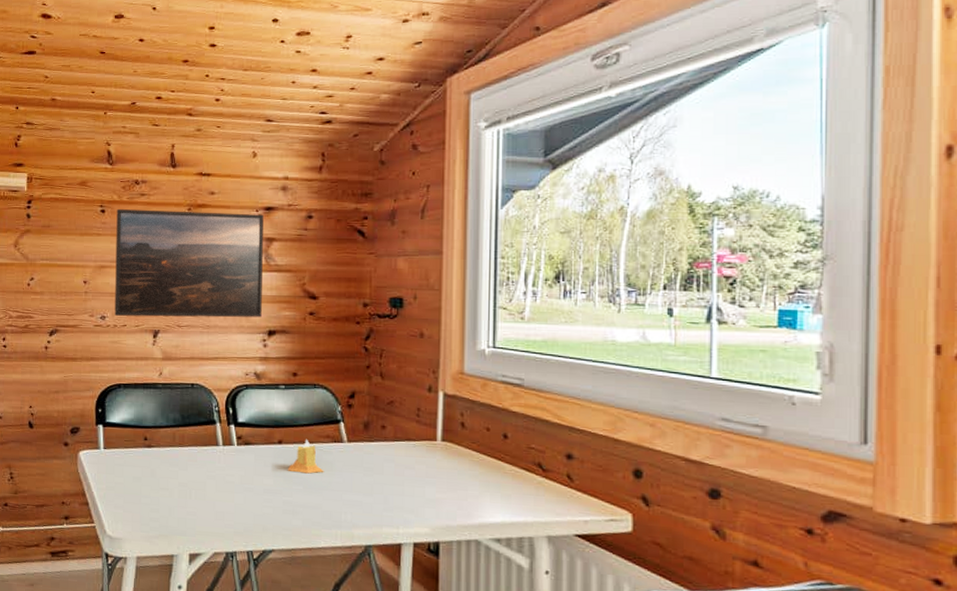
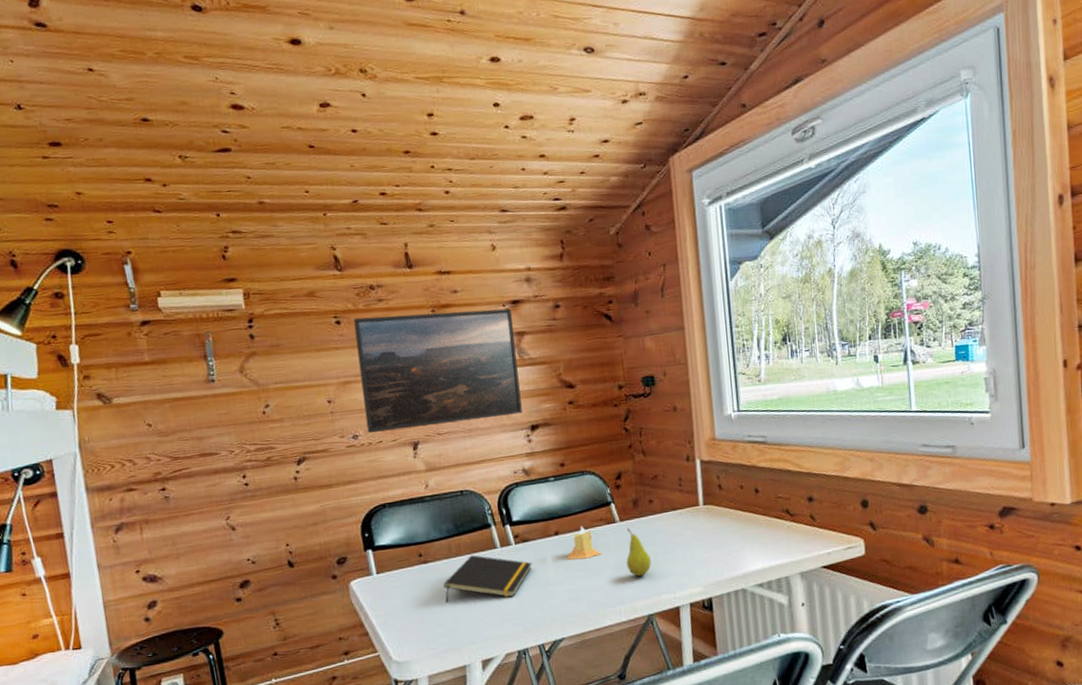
notepad: none [163,448,252,498] -> present [444,555,532,602]
fruit: none [349,450,376,504] -> present [626,528,651,577]

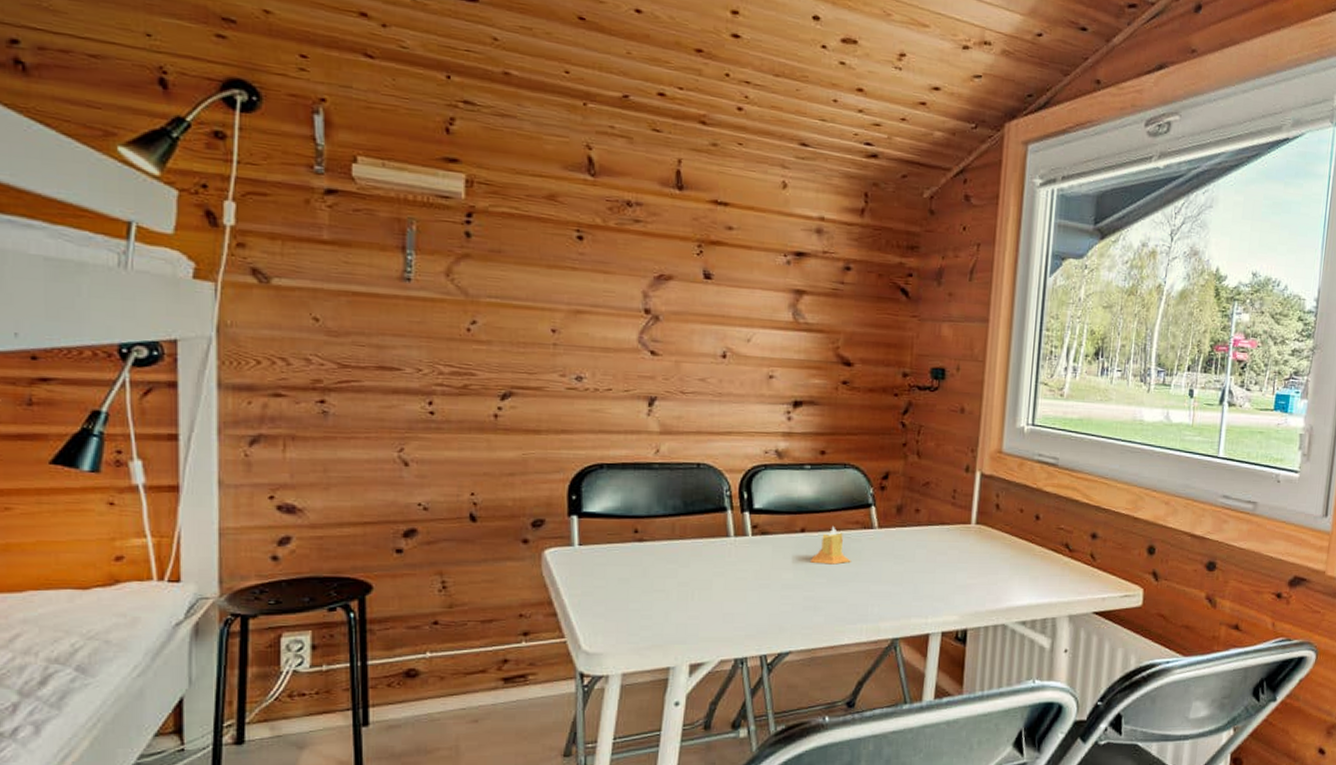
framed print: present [353,308,522,433] -> none [595,236,793,385]
notepad: present [444,555,532,602] -> none [658,540,768,596]
fruit: present [626,528,651,577] -> none [877,536,906,594]

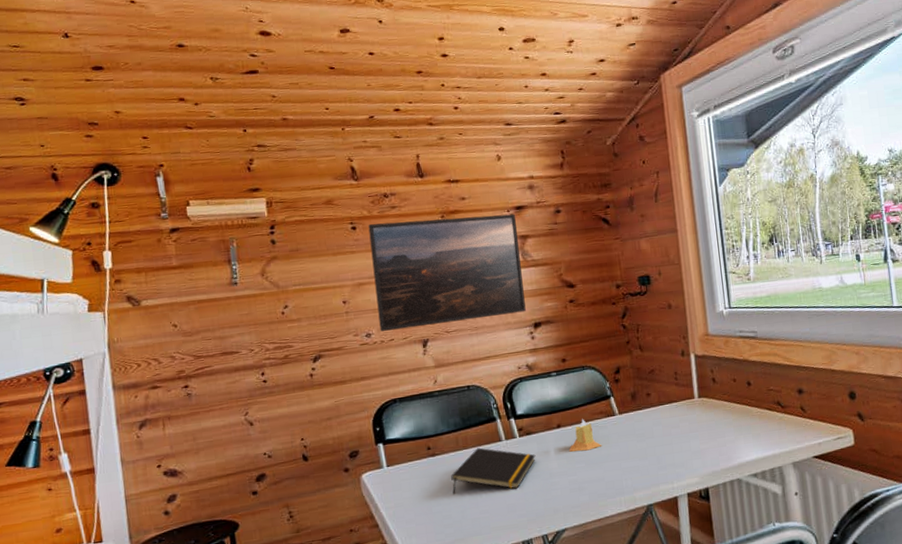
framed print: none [595,236,793,385] -> present [368,214,526,331]
notepad: none [658,540,768,596] -> present [451,447,536,494]

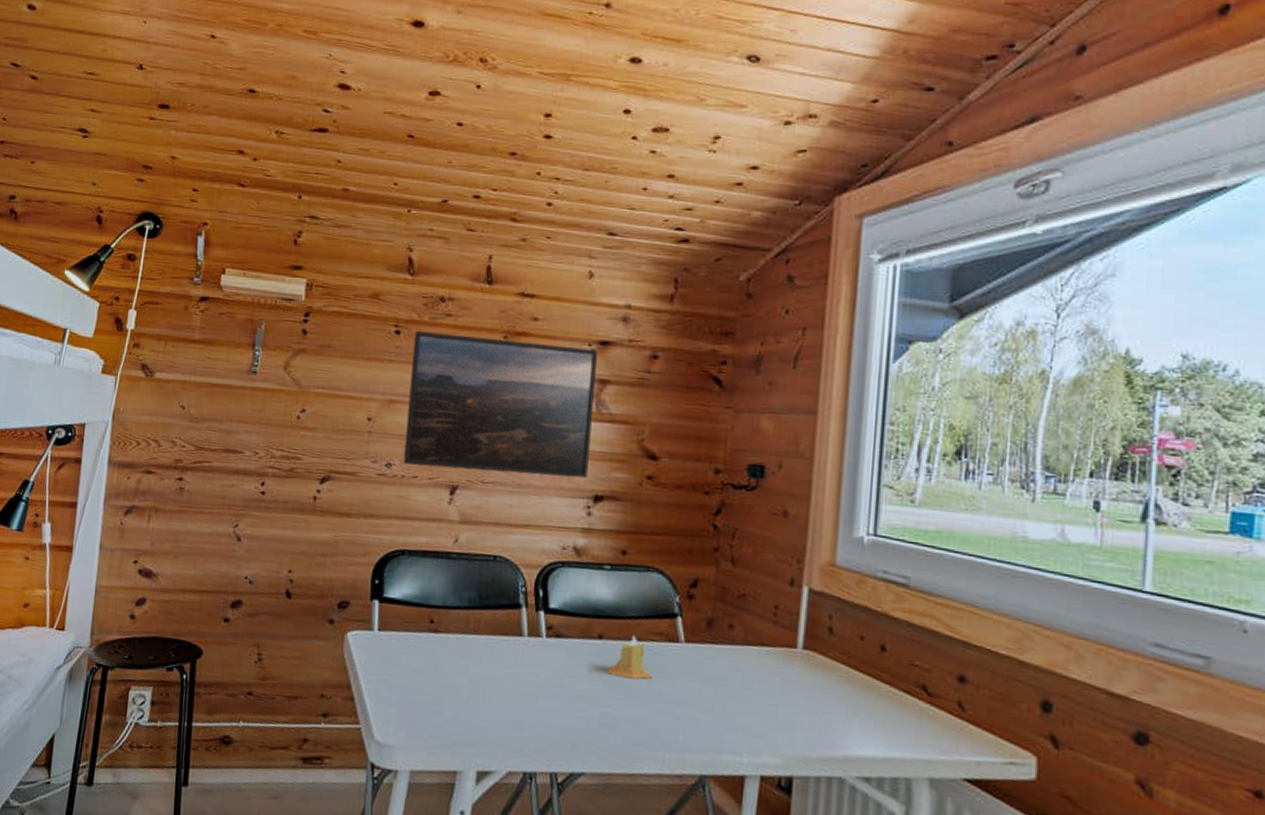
notepad: present [451,447,536,494] -> none [449,637,563,703]

